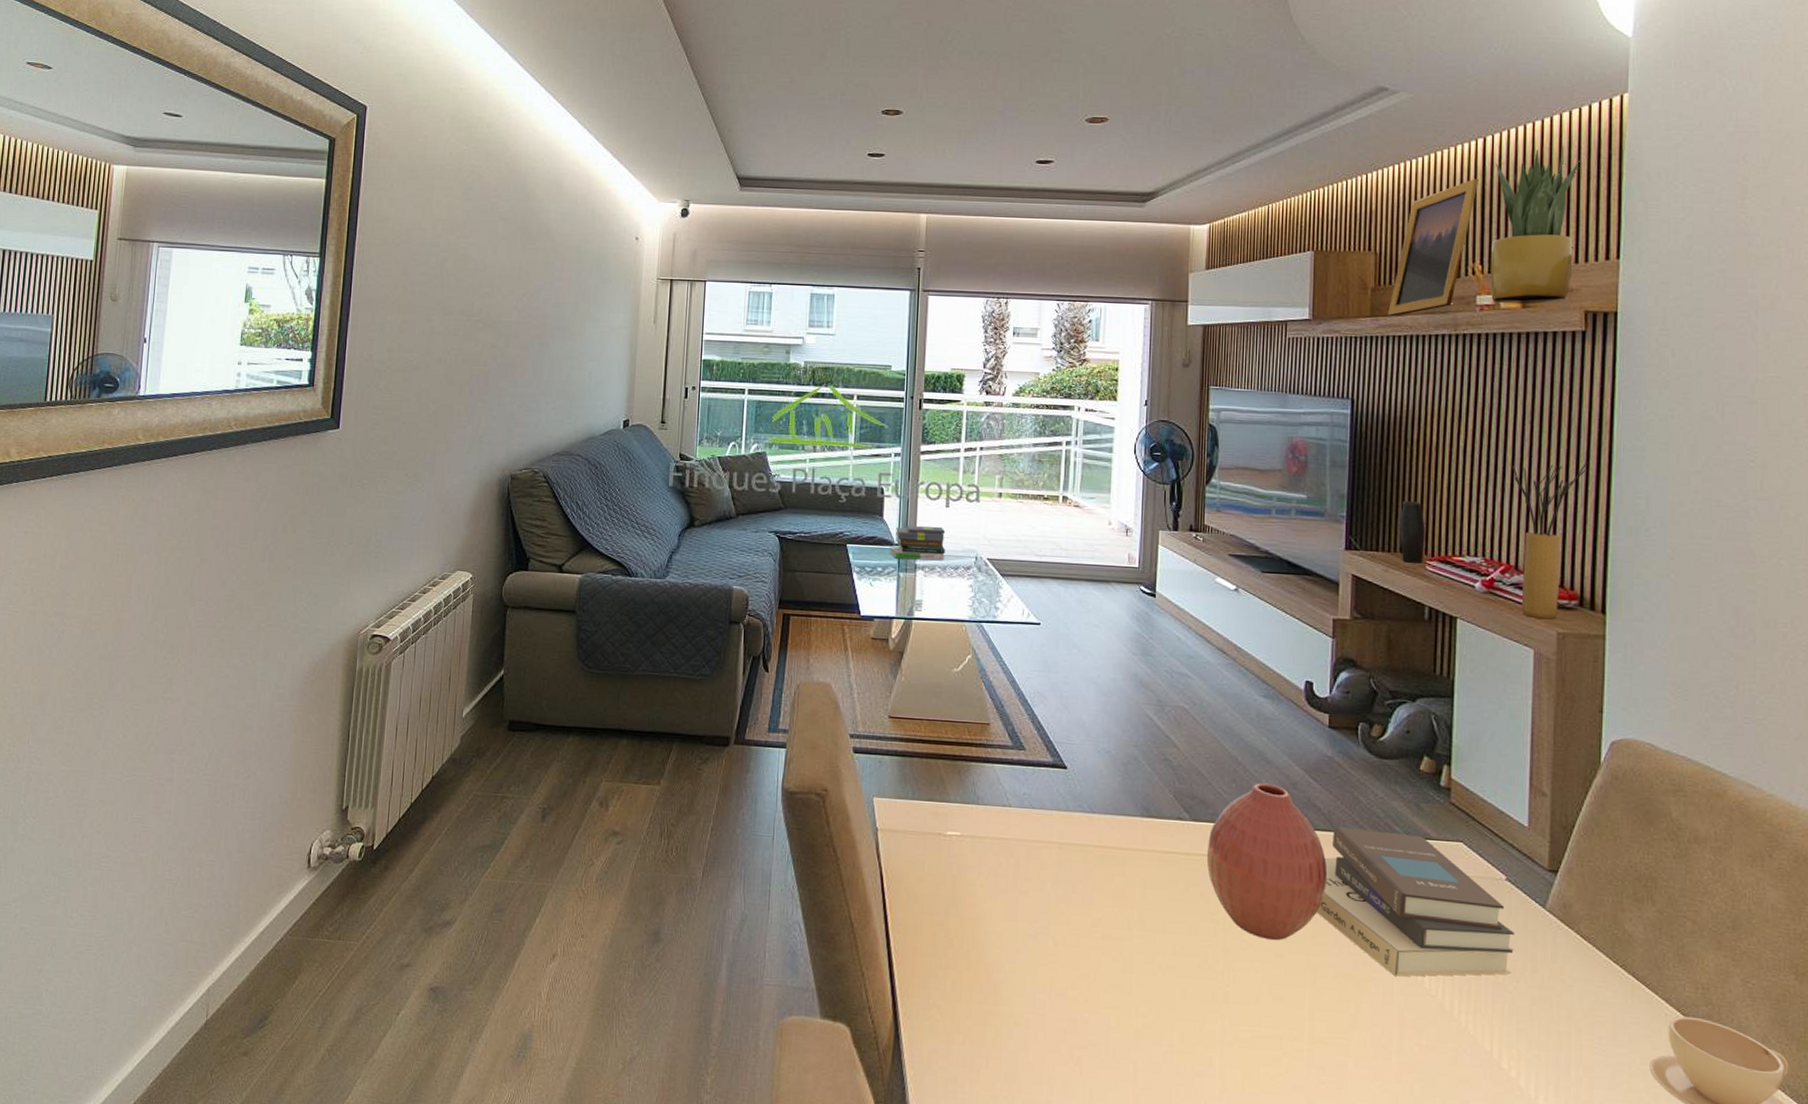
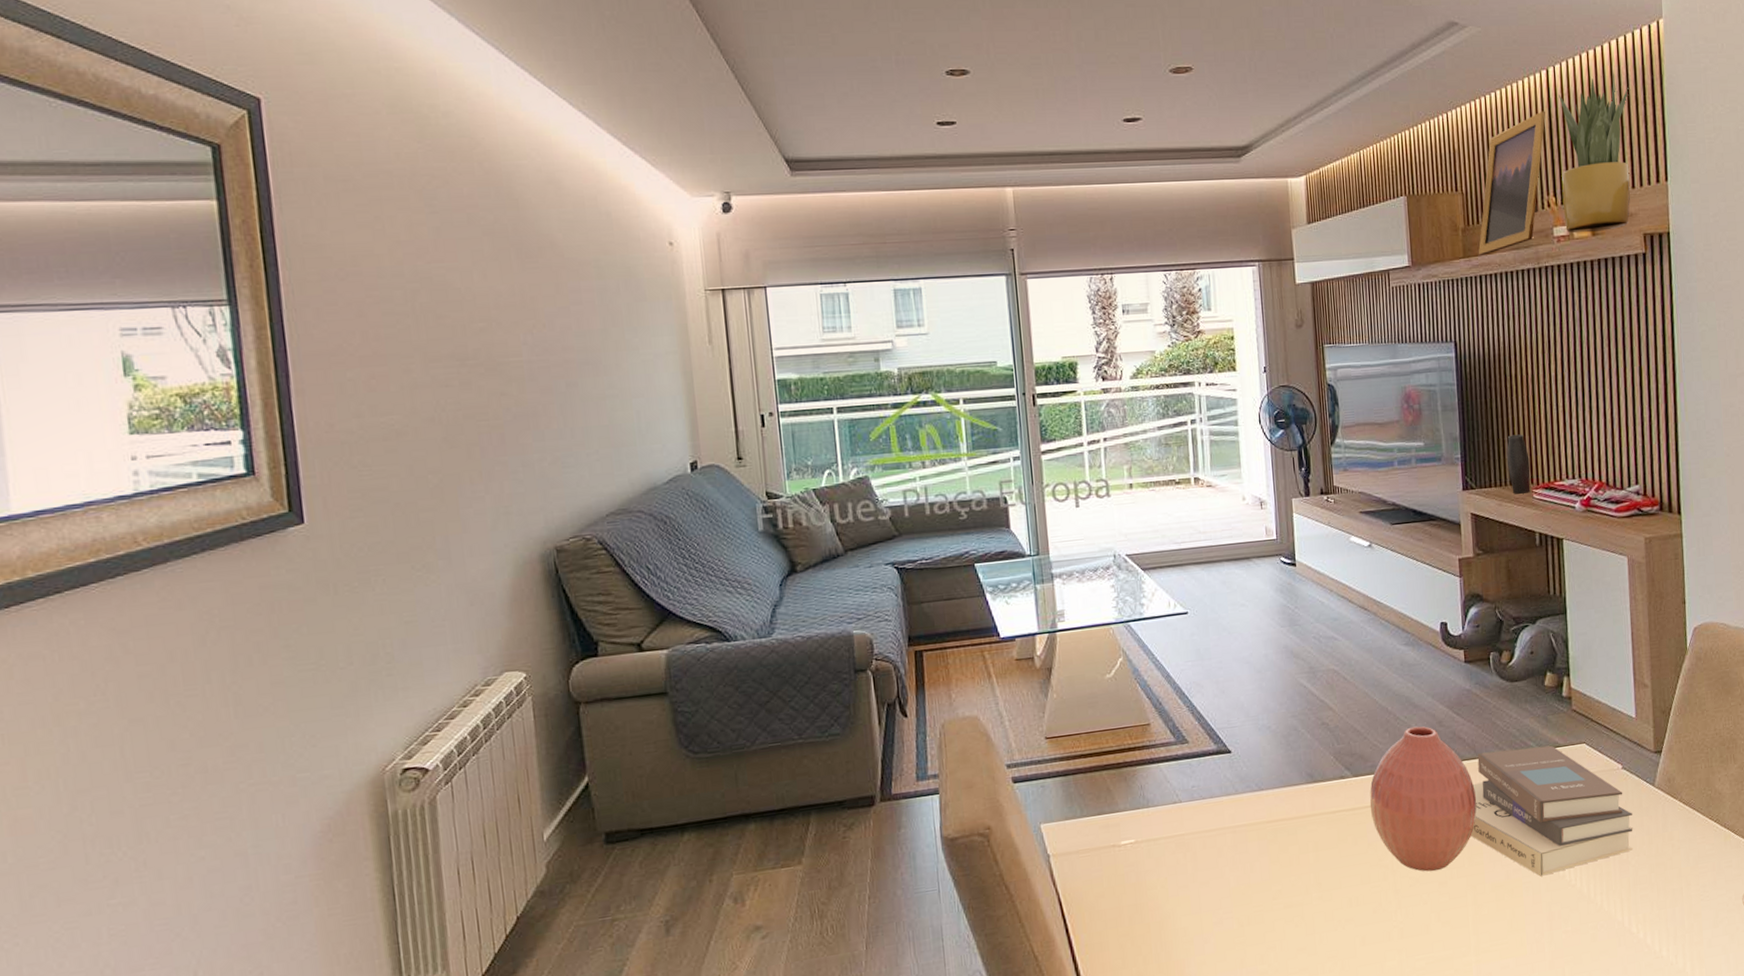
books: present [890,525,945,561] -> none [1022,529,1082,571]
vase: present [1512,461,1588,620] -> none [1596,376,1657,528]

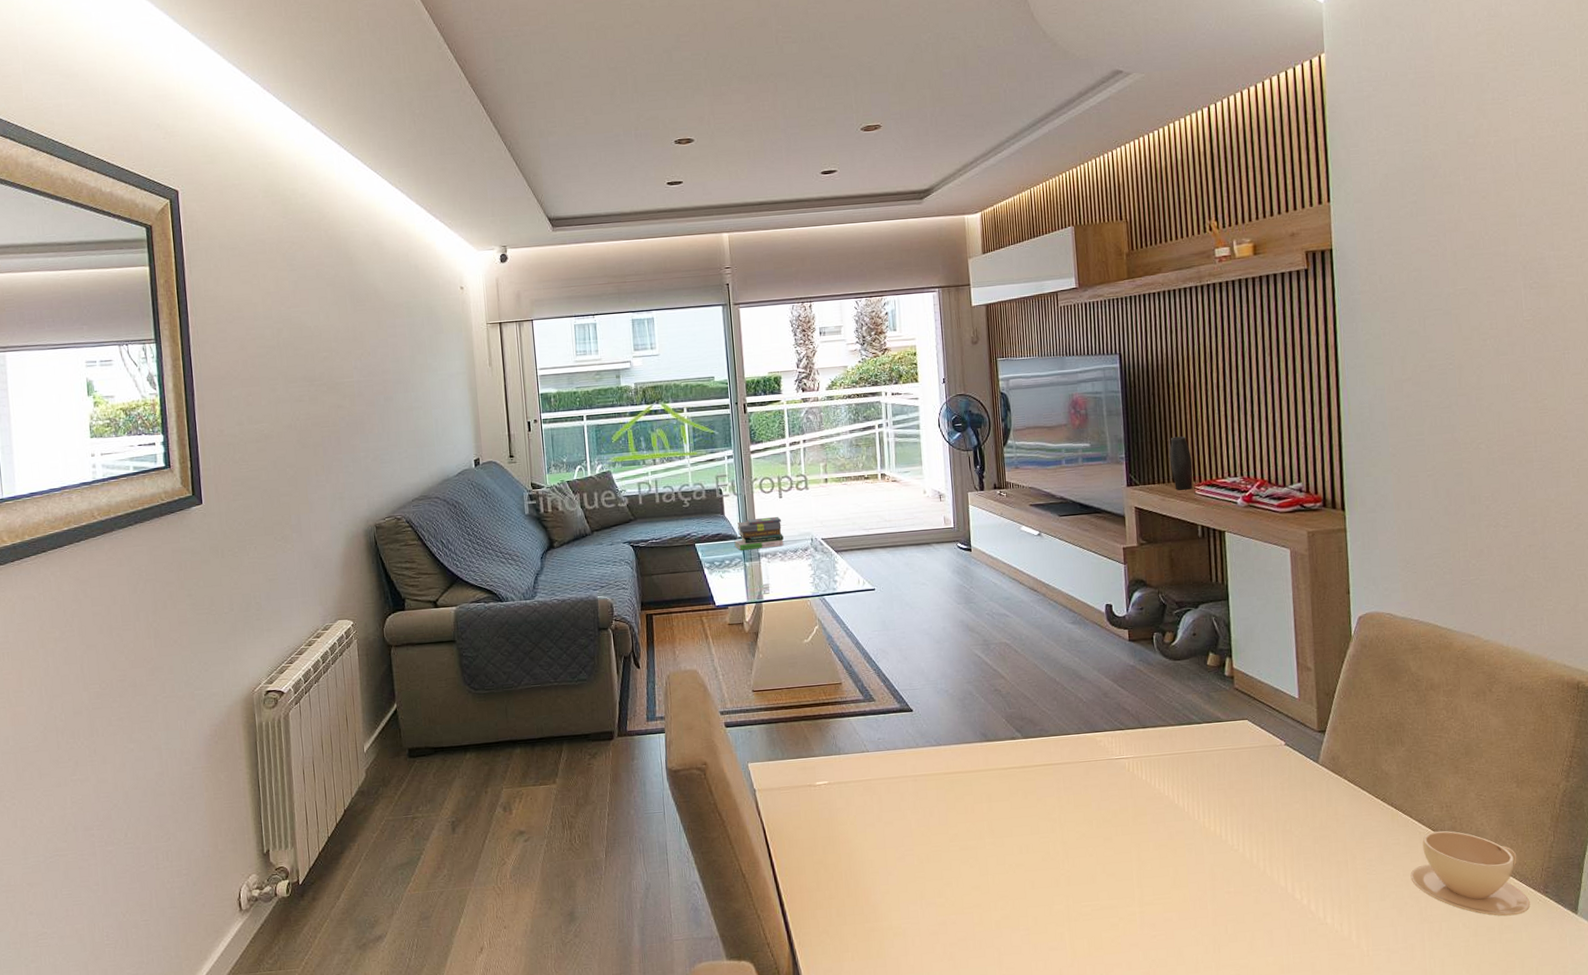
books: none [1022,529,1082,571] -> present [734,516,784,550]
vase: present [1369,726,1477,872] -> none [1038,696,1141,827]
books: present [1470,745,1634,877] -> none [1134,720,1297,840]
picture frame: present [1478,111,1546,257] -> none [1141,144,1208,277]
planter: present [1559,73,1631,234] -> none [1220,106,1292,254]

